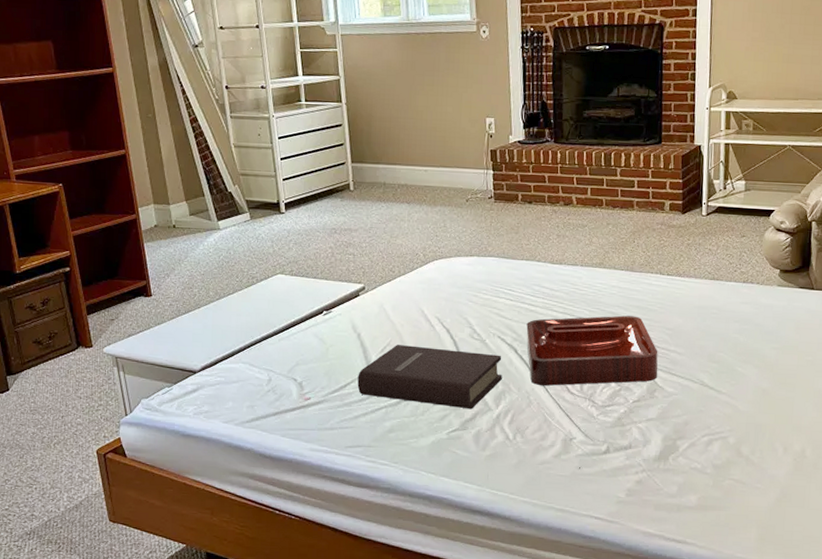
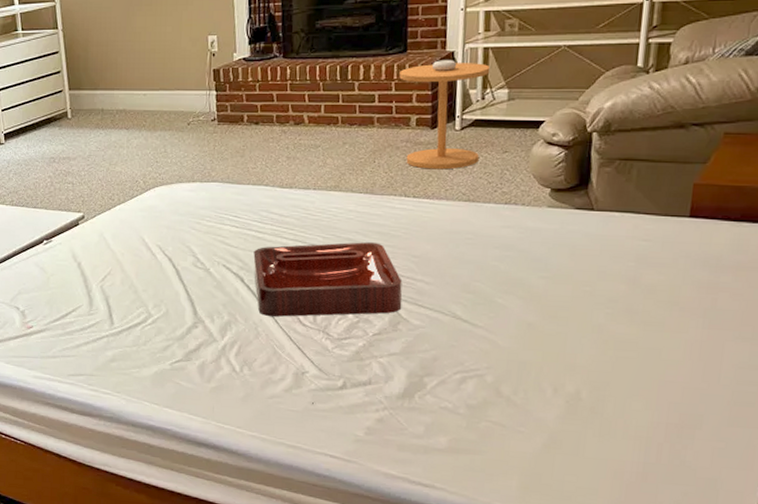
book: present [357,345,502,409] -> none [78,274,228,340]
side table: none [655,152,731,251] -> present [399,60,491,170]

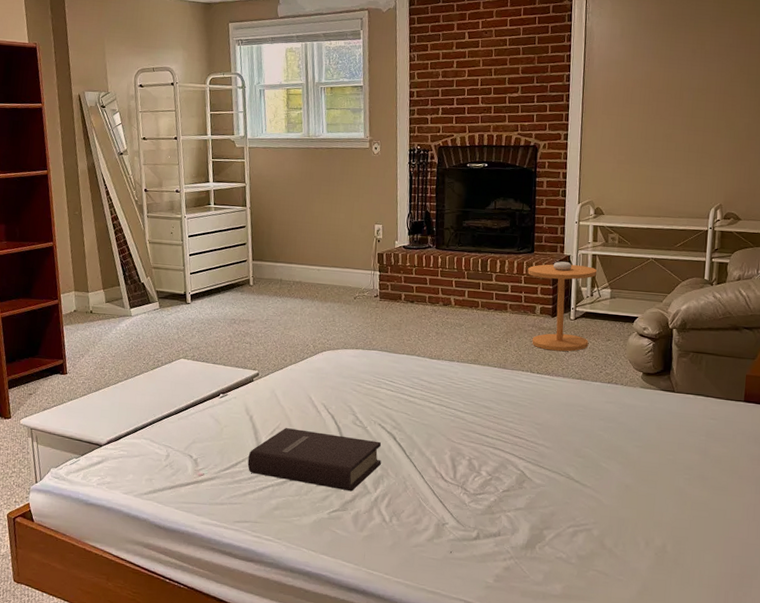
book: none [78,274,228,340] -> present [247,428,382,492]
decorative tray: present [253,242,402,317] -> none [405,409,527,473]

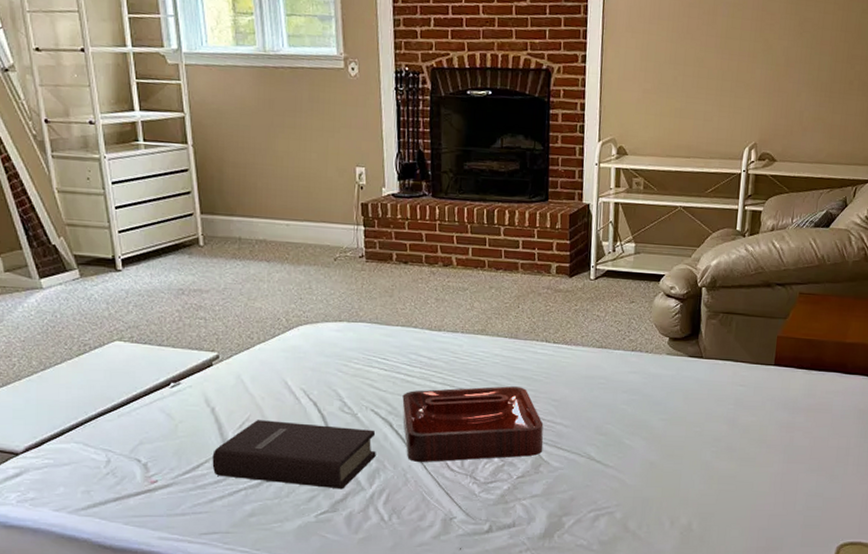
decorative tray: none [405,409,527,473] -> present [402,386,544,462]
side table: present [528,261,597,352] -> none [541,211,620,317]

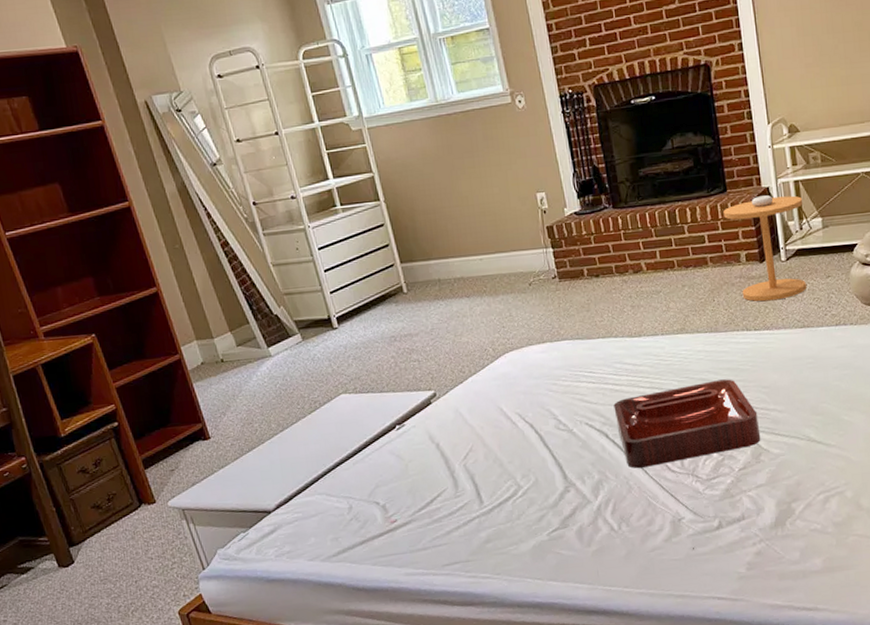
book: present [212,420,376,490] -> none [443,442,597,508]
side table: none [541,211,620,317] -> present [723,195,806,302]

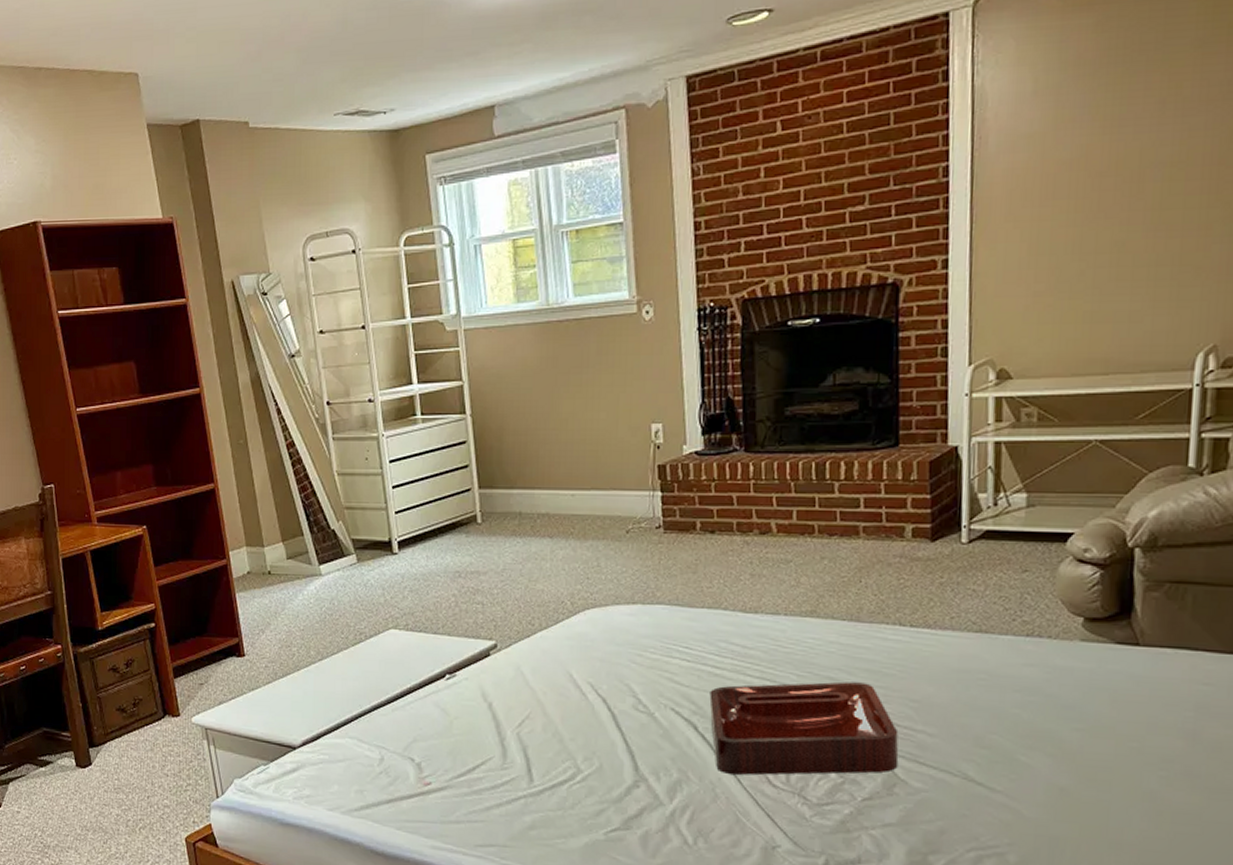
side table: present [723,195,806,302] -> none [890,456,1004,592]

